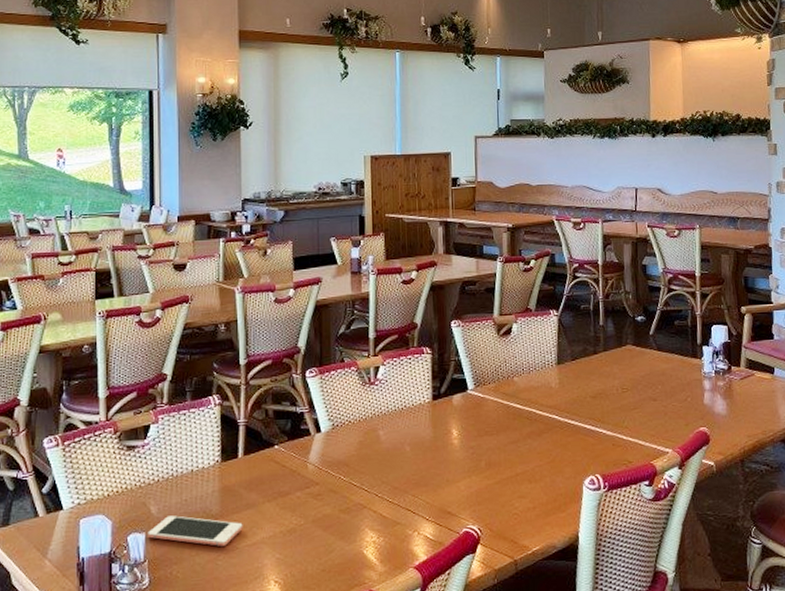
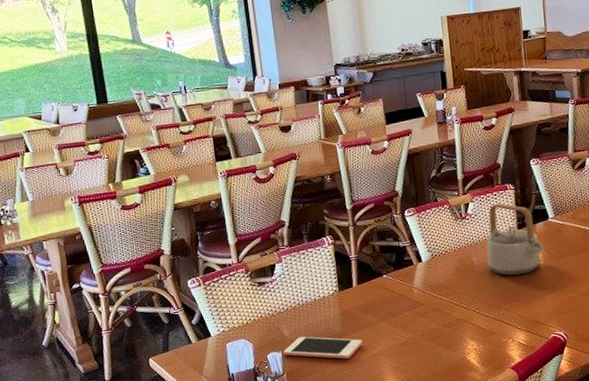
teapot: none [395,368,460,455] -> present [486,203,544,276]

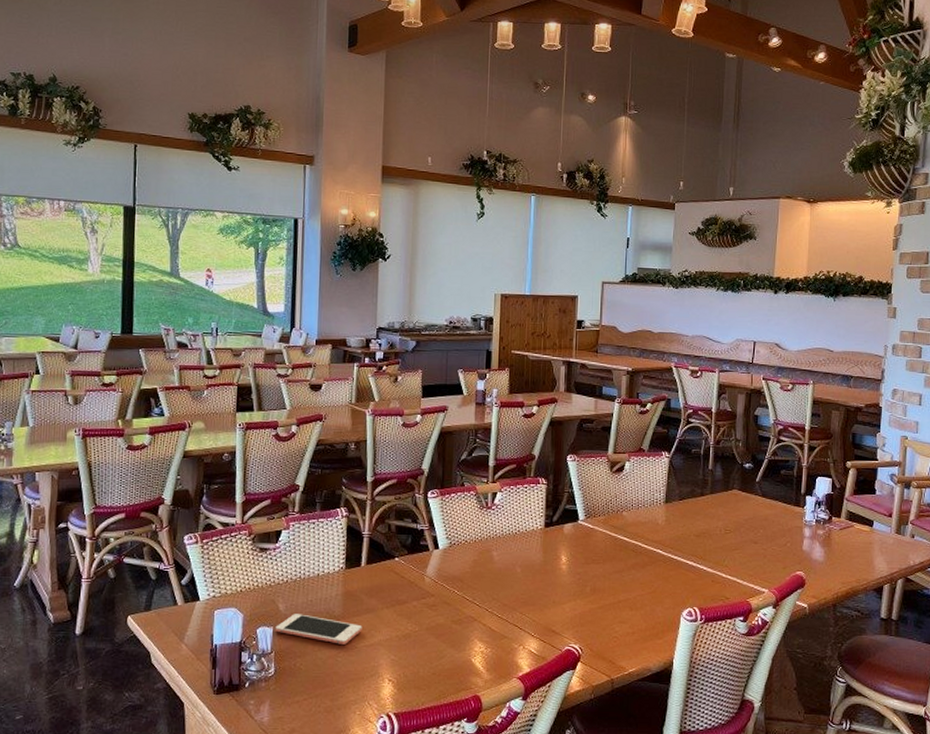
teapot: present [486,203,544,276] -> none [508,497,569,577]

